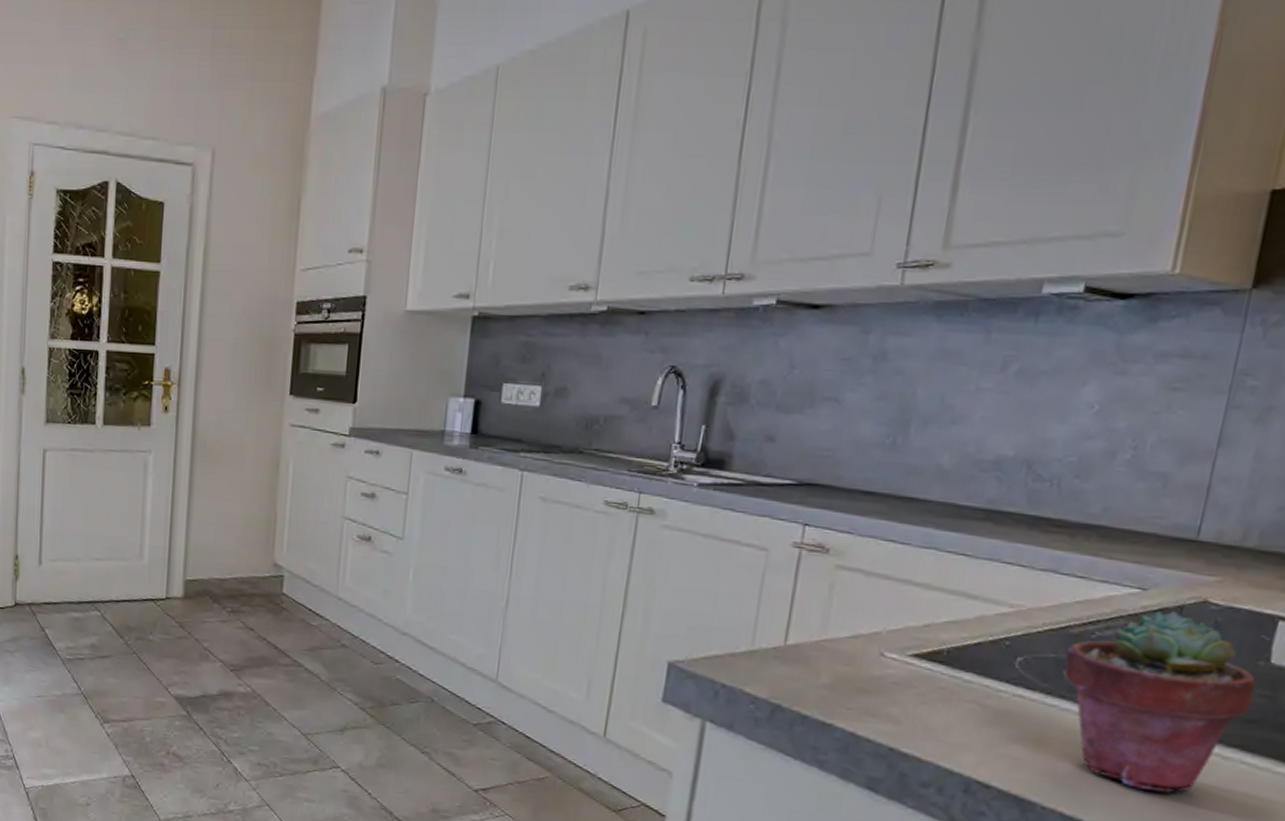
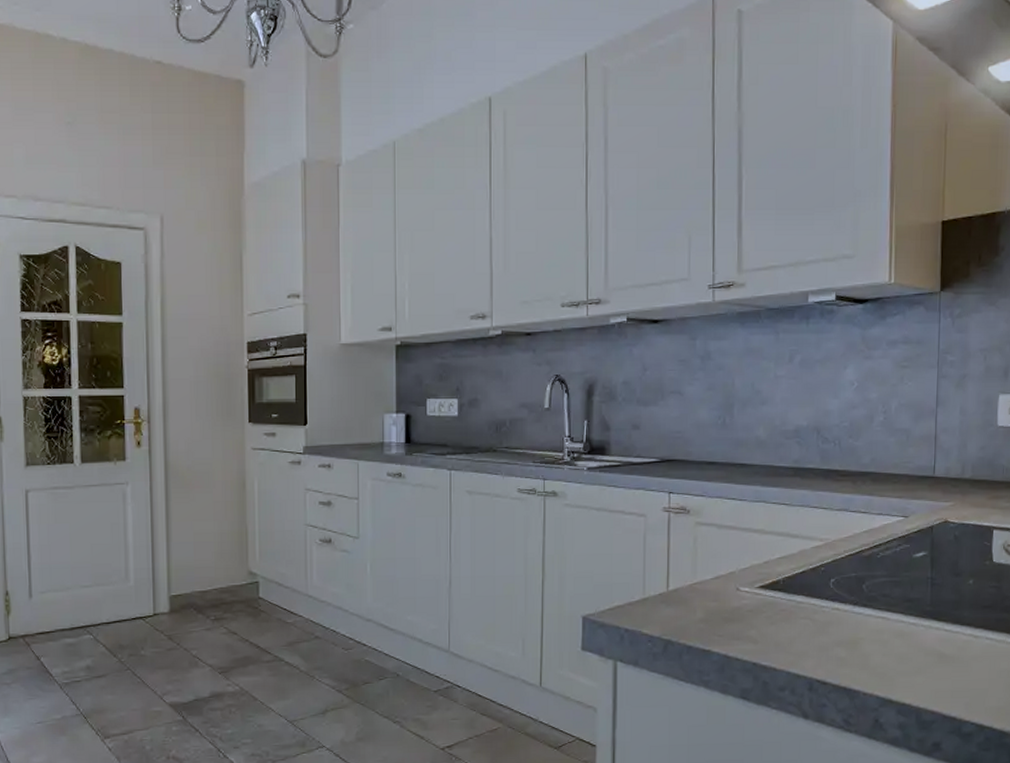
potted succulent: present [1064,610,1257,793] -> none [863,530,987,670]

